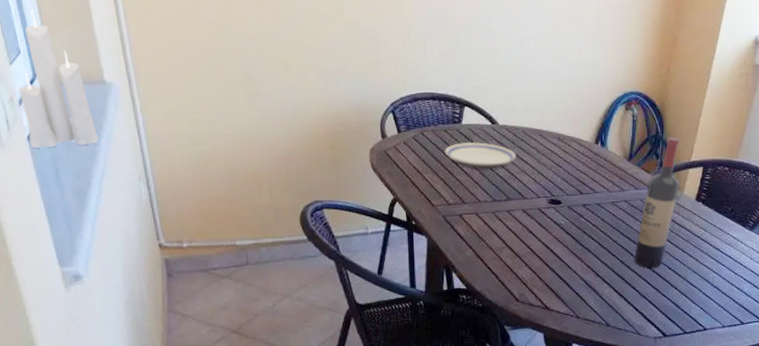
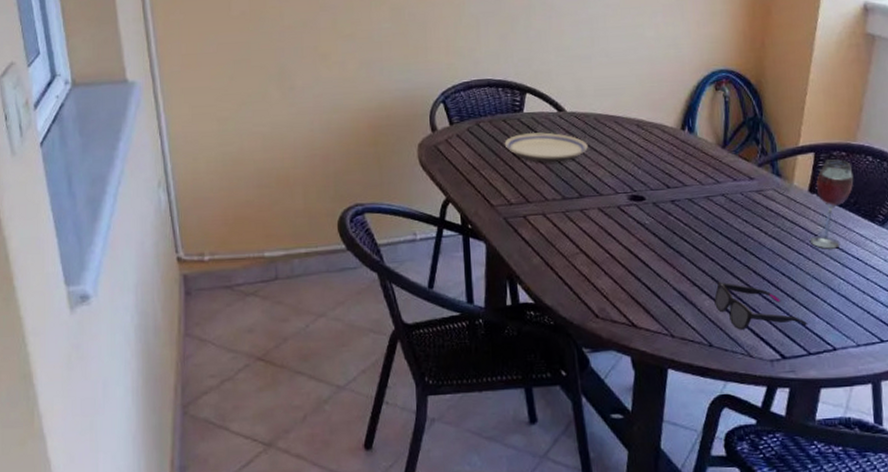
candle: present [18,9,99,149] -> none [35,8,117,155]
sunglasses: none [613,273,686,313] -> present [714,281,808,330]
wine bottle: present [634,137,680,268] -> none [737,119,788,274]
wineglass: none [693,173,733,248] -> present [809,159,854,249]

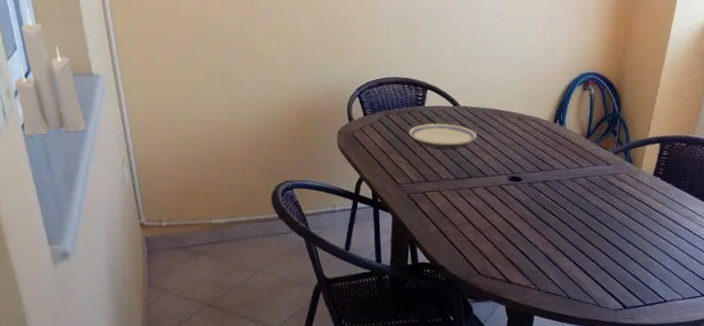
candle: none [35,8,117,155] -> present [14,9,86,136]
sunglasses: present [714,281,808,330] -> none [573,247,646,286]
wineglass: present [809,159,854,249] -> none [651,149,690,222]

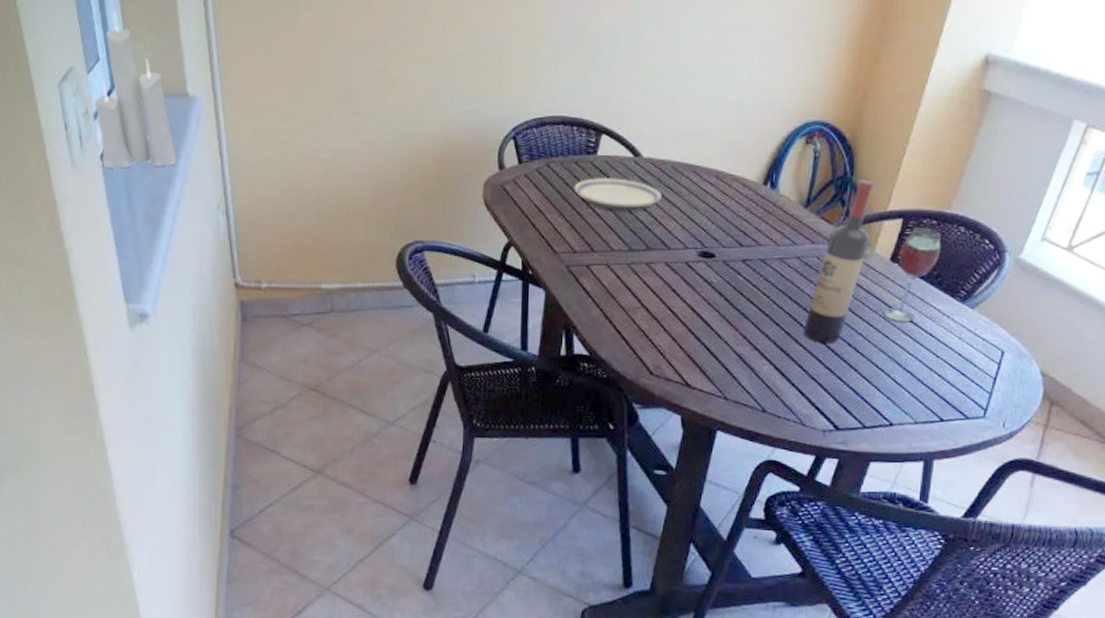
wine bottle: none [593,115,638,242] -> present [803,179,875,343]
wineglass: none [651,149,690,222] -> present [882,228,941,322]

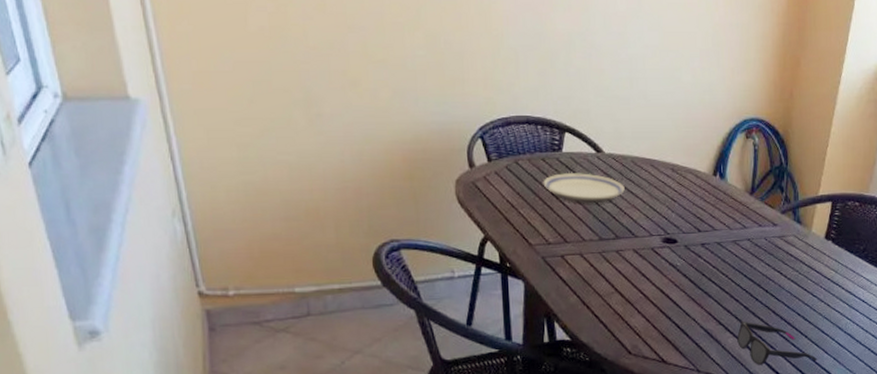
candle: present [95,11,177,169] -> none [17,8,121,177]
sunglasses: none [774,347,868,399] -> present [737,321,818,365]
wine bottle: present [803,179,875,343] -> none [759,168,808,314]
wineglass: present [882,228,941,322] -> none [823,209,864,292]

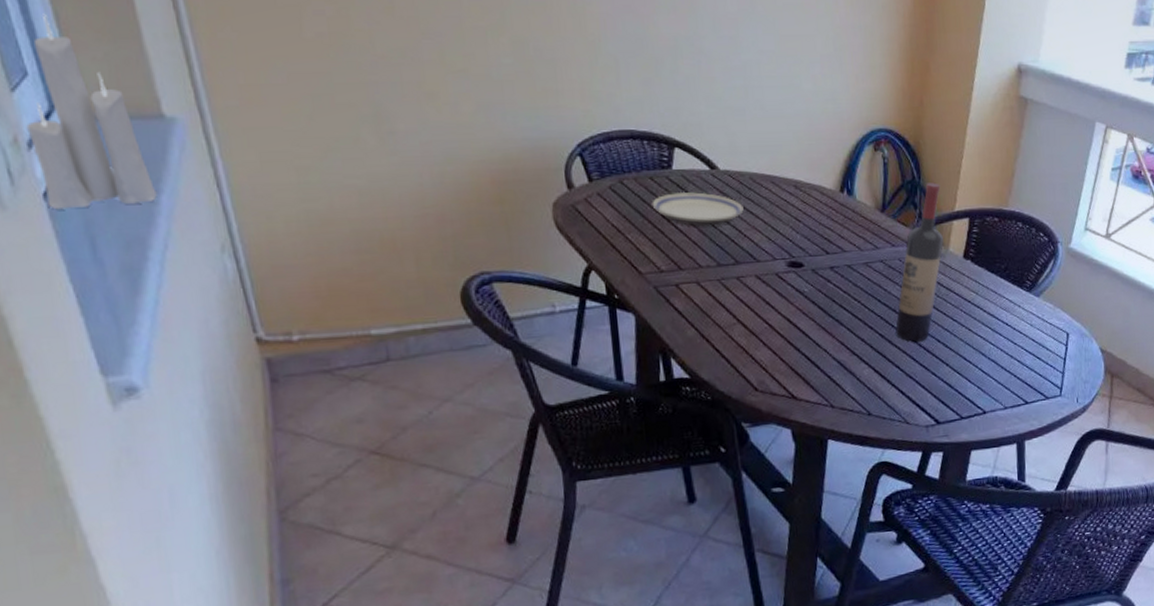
candle: none [17,8,121,177] -> present [26,13,157,210]
sunglasses: present [737,321,818,365] -> none [873,350,961,398]
wine bottle: none [759,168,808,314] -> present [895,182,944,342]

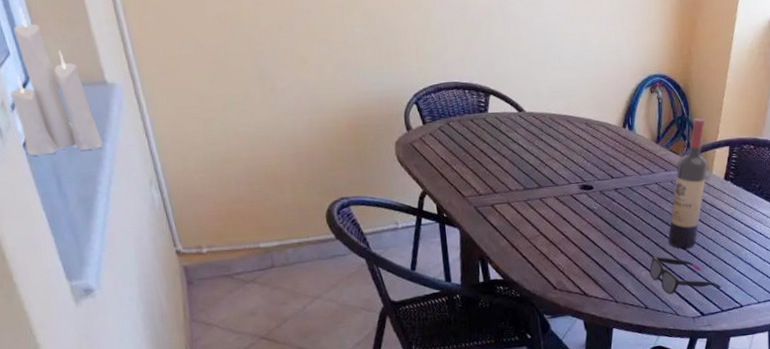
plate: present [652,191,744,226] -> none [472,130,545,158]
sunglasses: none [873,350,961,398] -> present [649,255,722,294]

